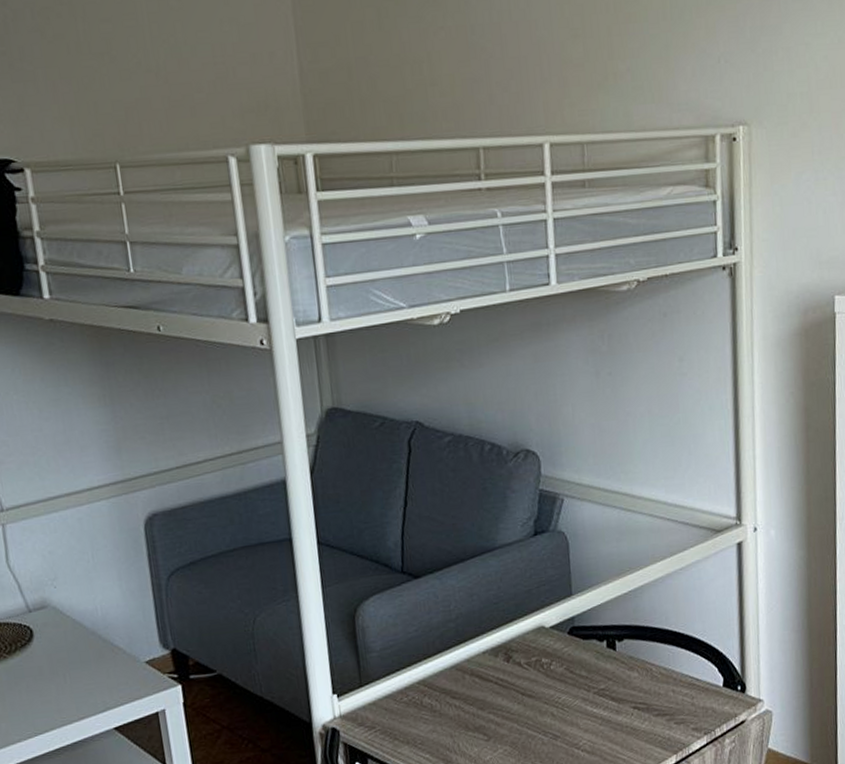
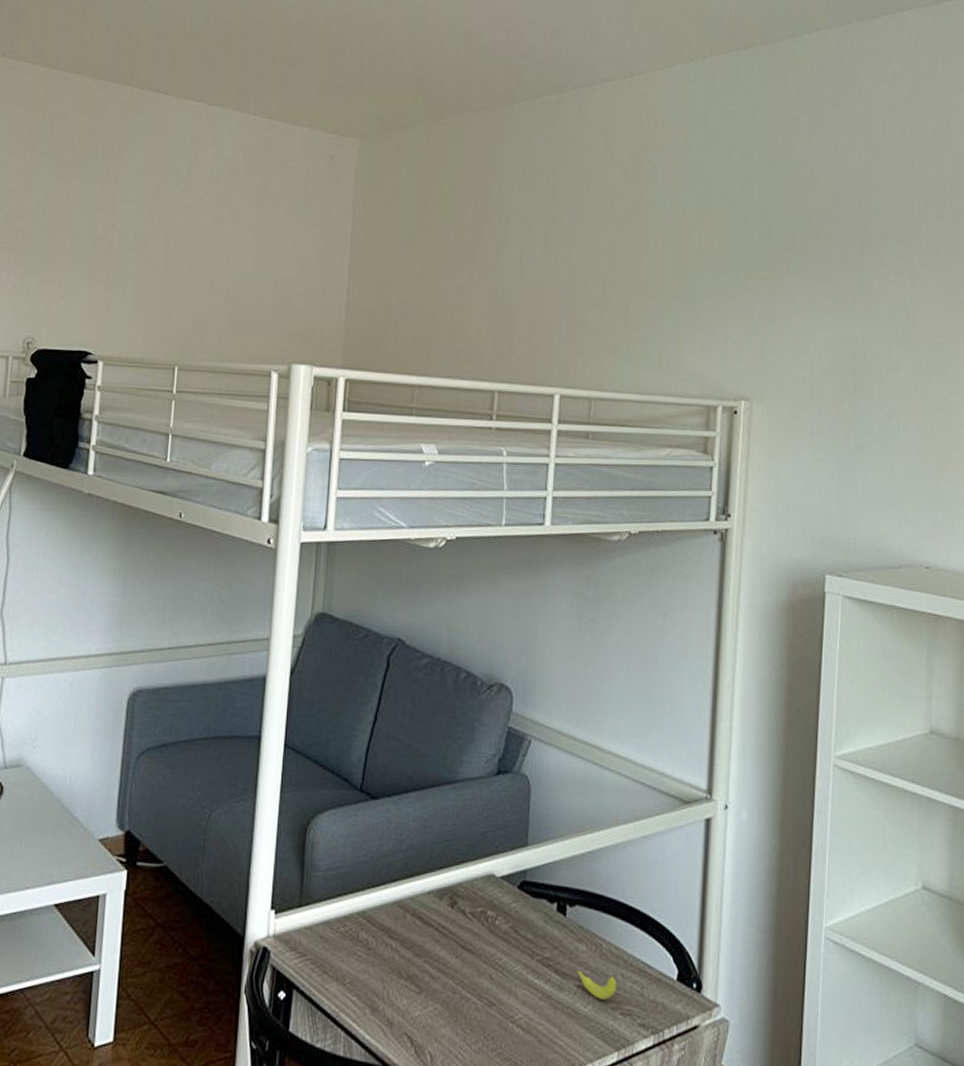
banana: none [631,693,670,715] -> present [576,970,617,1000]

